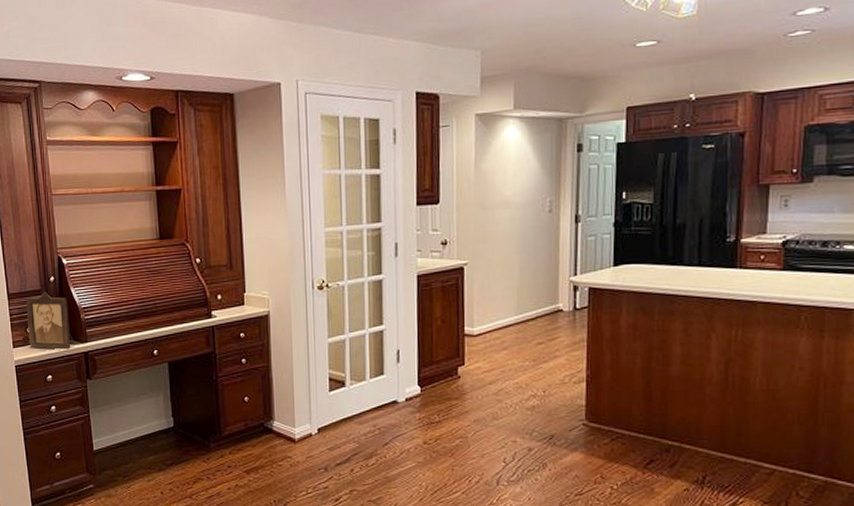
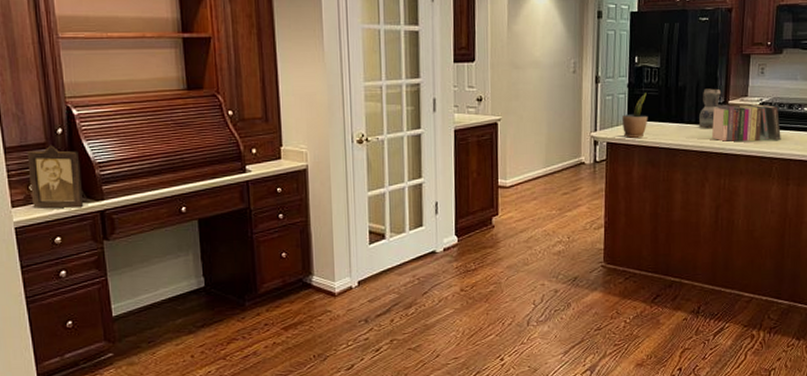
potted plant: none [607,232,639,283] -> present [622,93,648,138]
ceramic jug: none [702,225,731,272] -> present [698,88,721,129]
books: none [720,242,812,287] -> present [712,104,781,142]

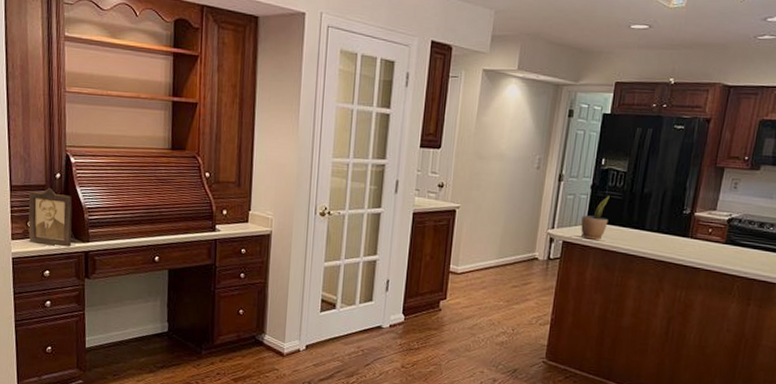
ceramic jug: present [698,88,721,129] -> none [660,198,688,239]
books: present [712,104,781,142] -> none [673,215,748,259]

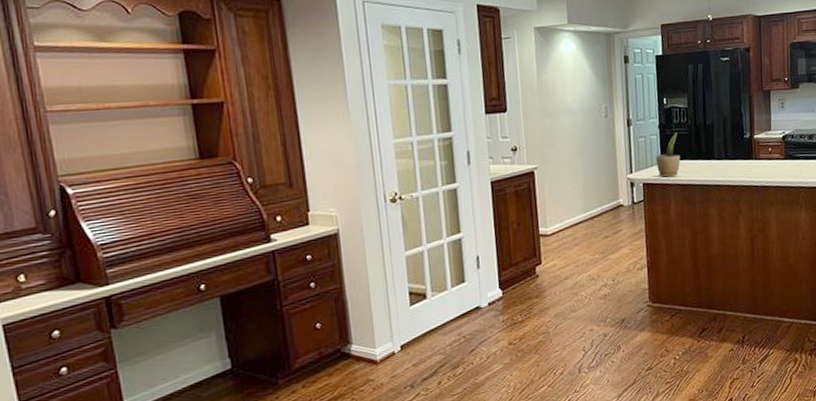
photo frame: present [28,187,76,247] -> none [13,229,90,301]

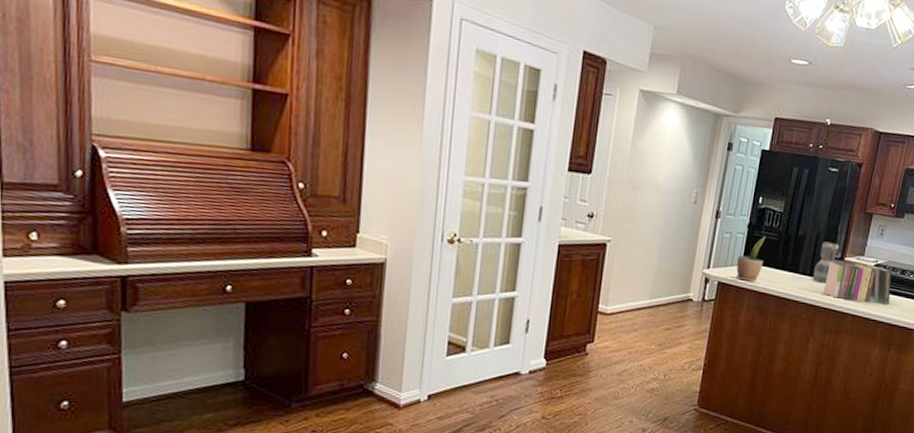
ceramic jug: none [728,124,746,164] -> present [812,241,839,284]
books: none [740,137,805,175] -> present [824,259,892,305]

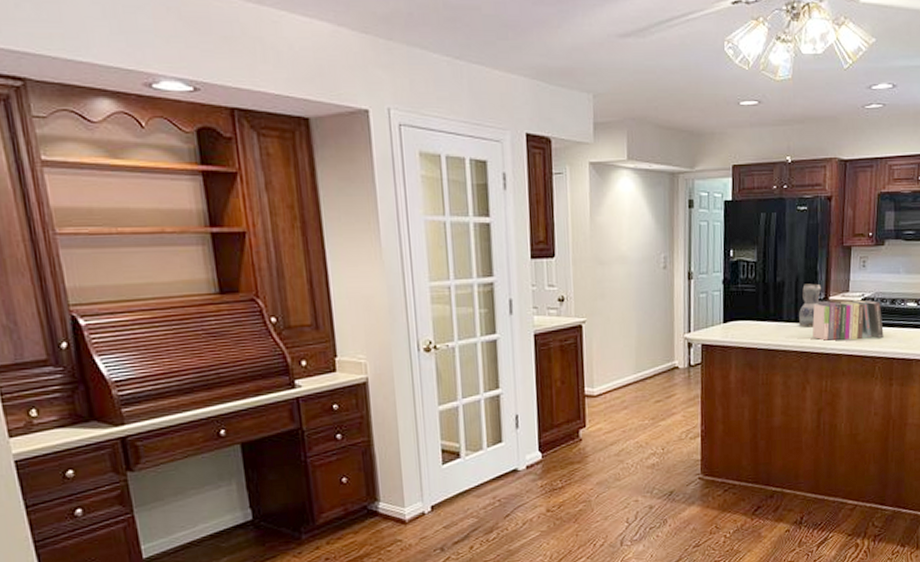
potted plant: present [736,236,766,282] -> none [718,289,745,339]

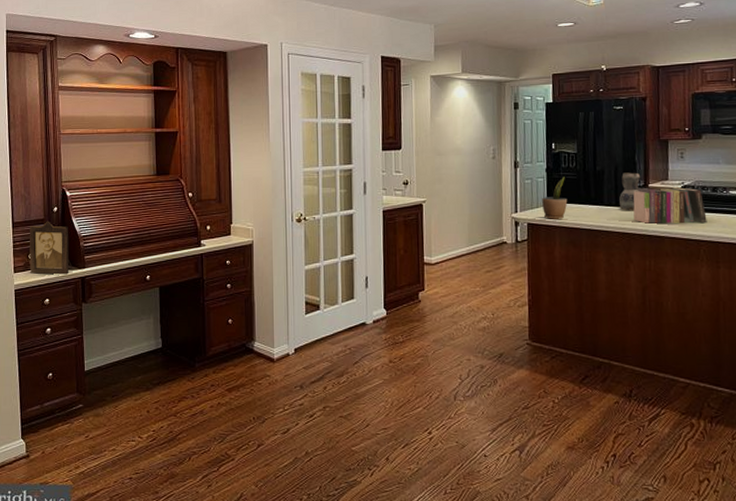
photo frame: none [24,362,105,438] -> present [29,221,73,275]
potted plant: none [718,289,745,339] -> present [542,177,568,219]

